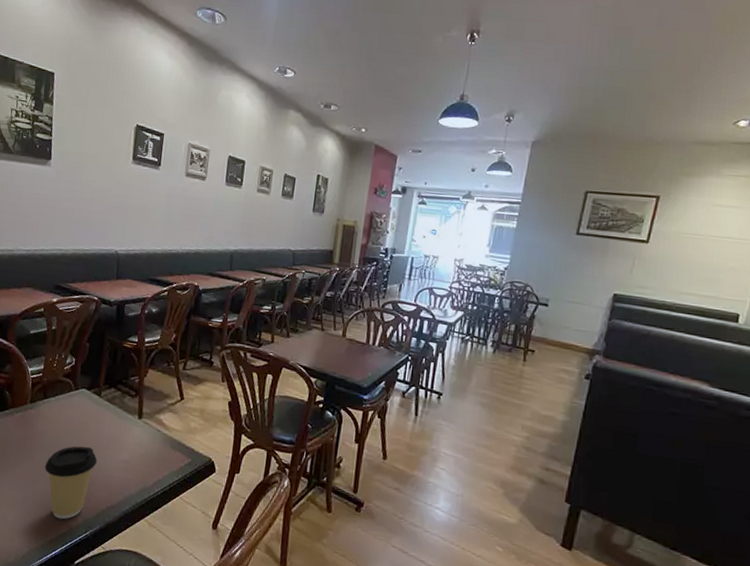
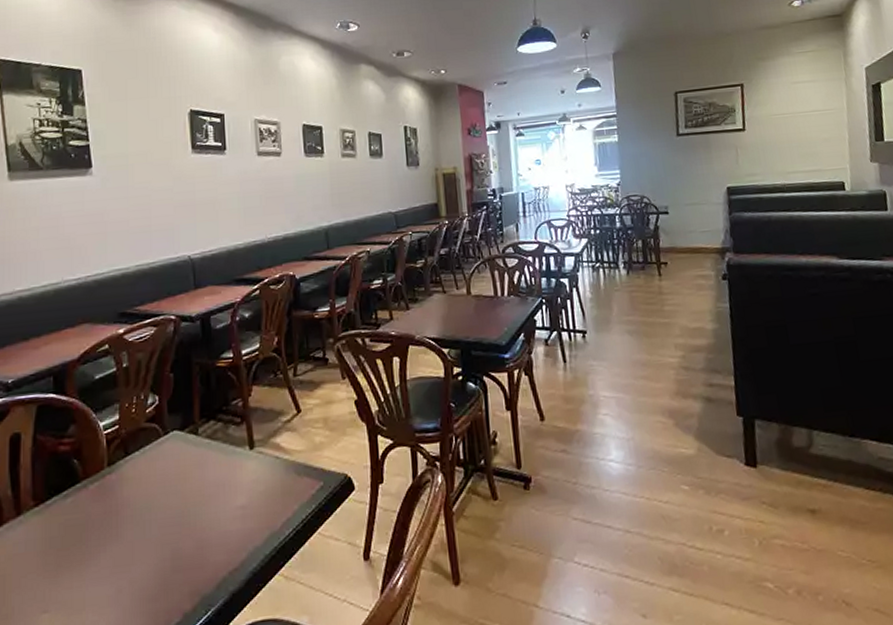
coffee cup: present [44,446,98,520] -> none [138,501,207,607]

